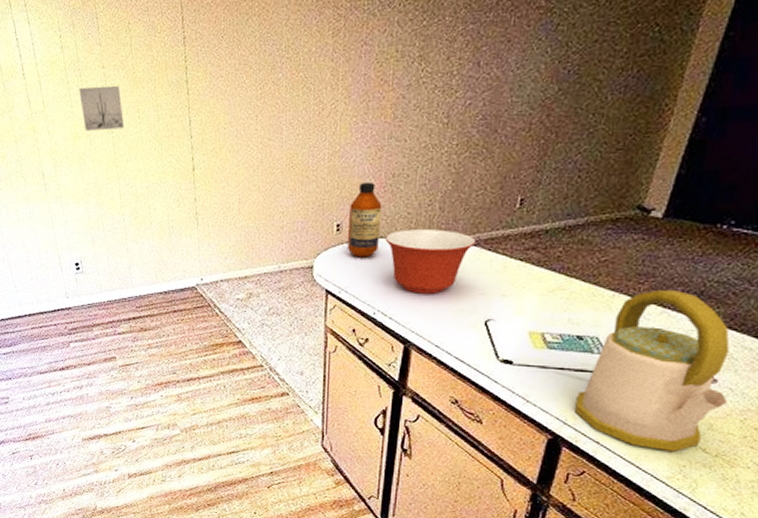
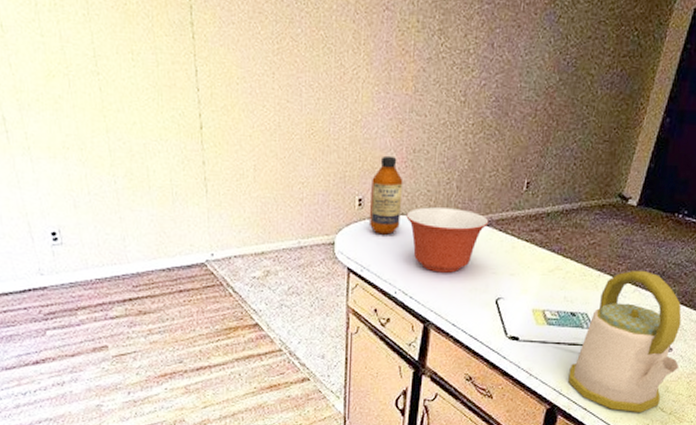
wall art: present [79,85,125,132] -> none [52,12,115,71]

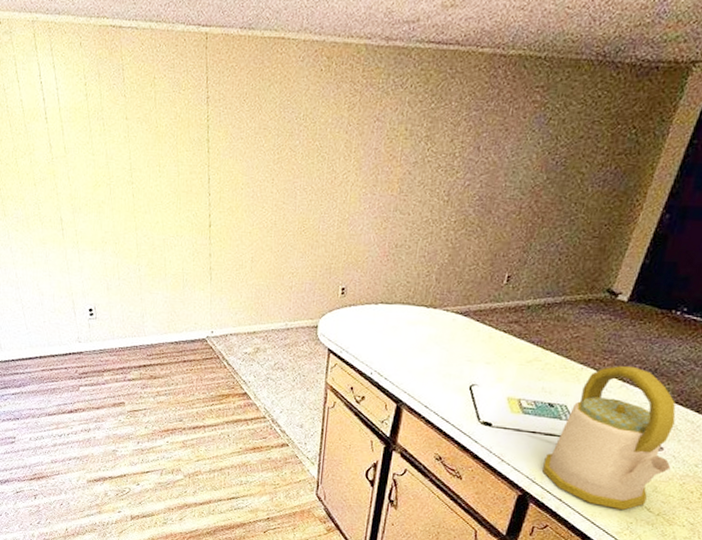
bottle: present [369,155,403,235] -> none [350,250,385,321]
mixing bowl: present [406,207,489,273] -> none [385,297,467,358]

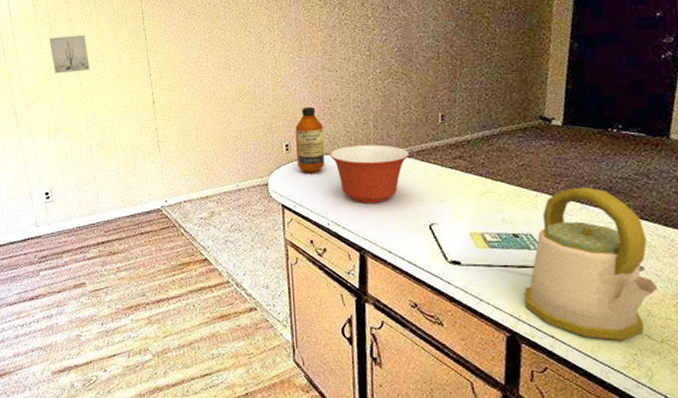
wall art: none [101,136,145,181] -> present [49,34,91,74]
bottle: none [350,250,385,321] -> present [295,106,325,173]
mixing bowl: none [385,297,467,358] -> present [330,144,410,203]

